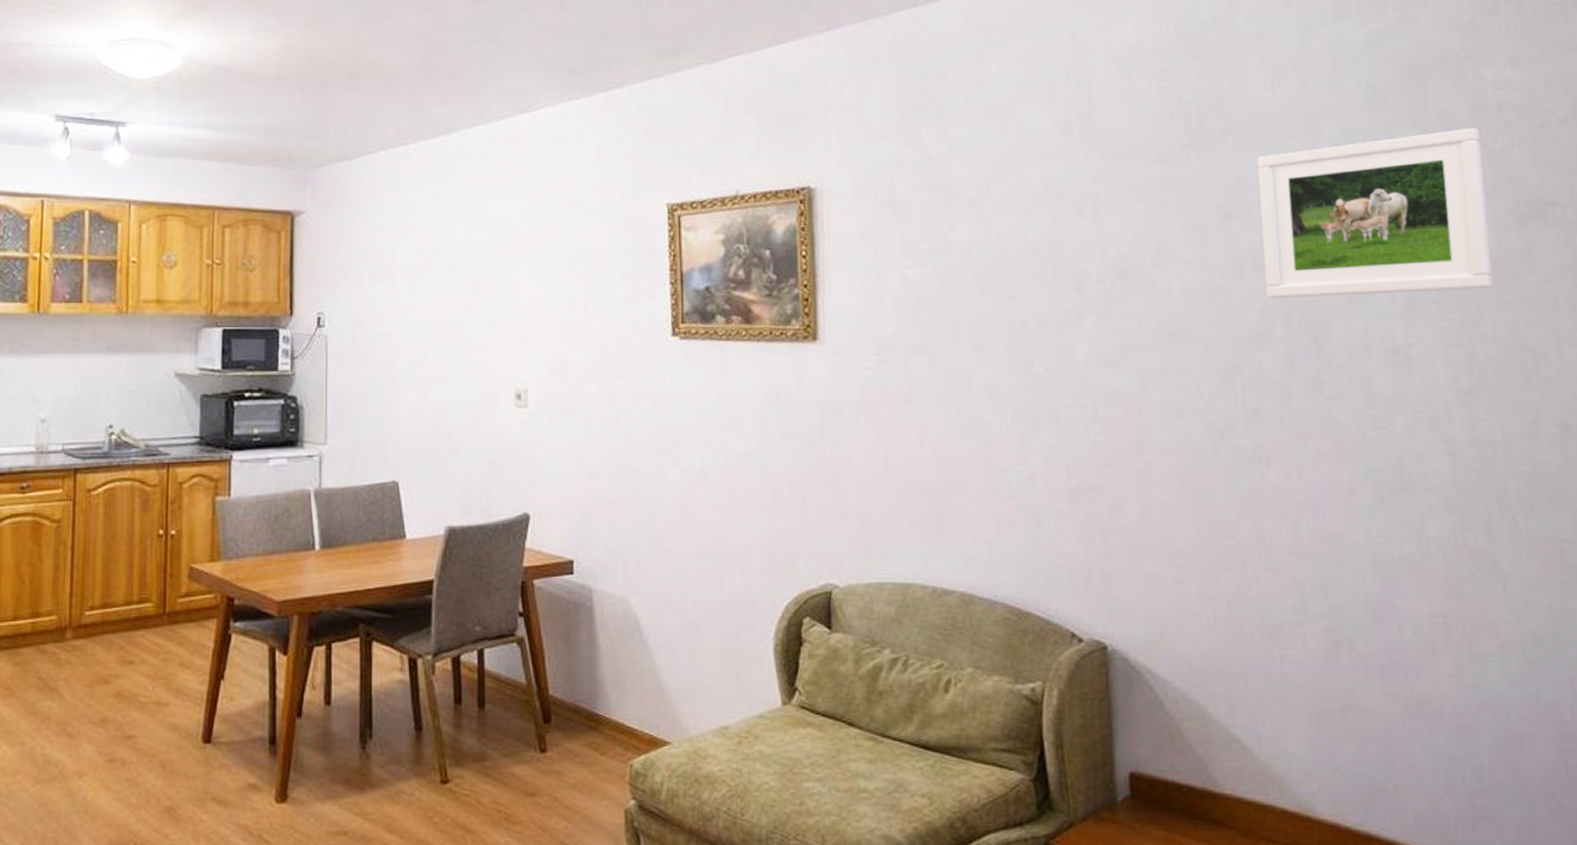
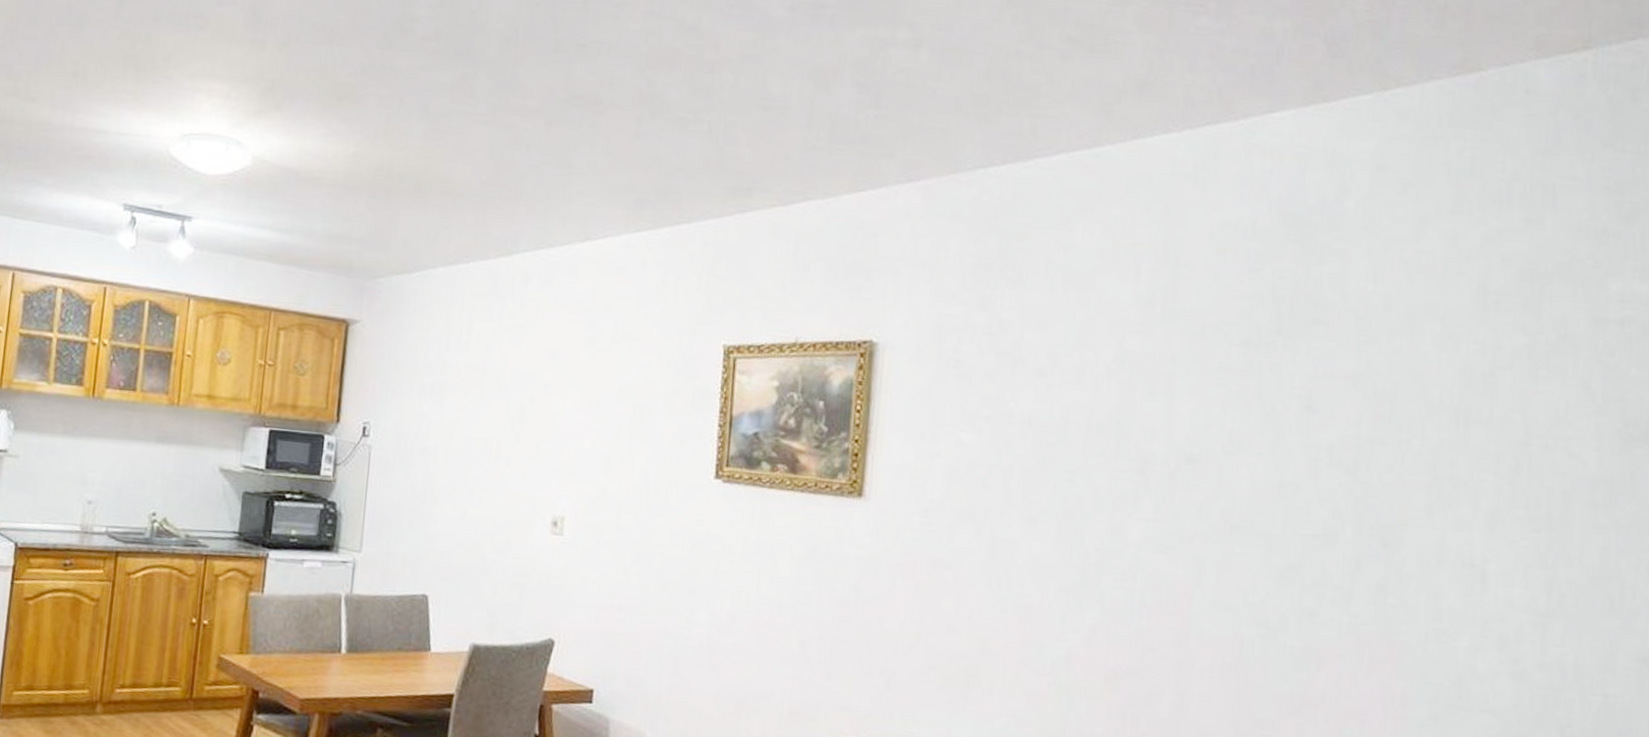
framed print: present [1257,127,1493,299] -> none [1339,340,1595,510]

